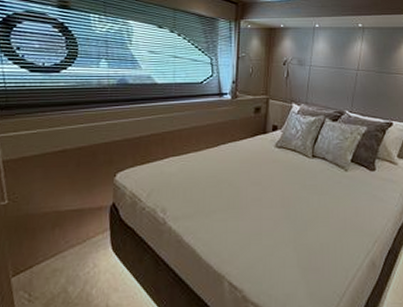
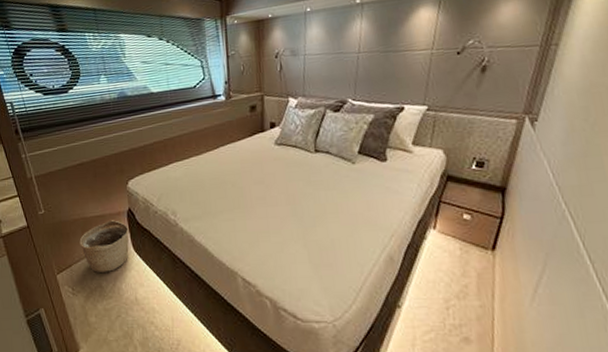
basket: none [47,215,110,275] -> present [79,220,129,272]

